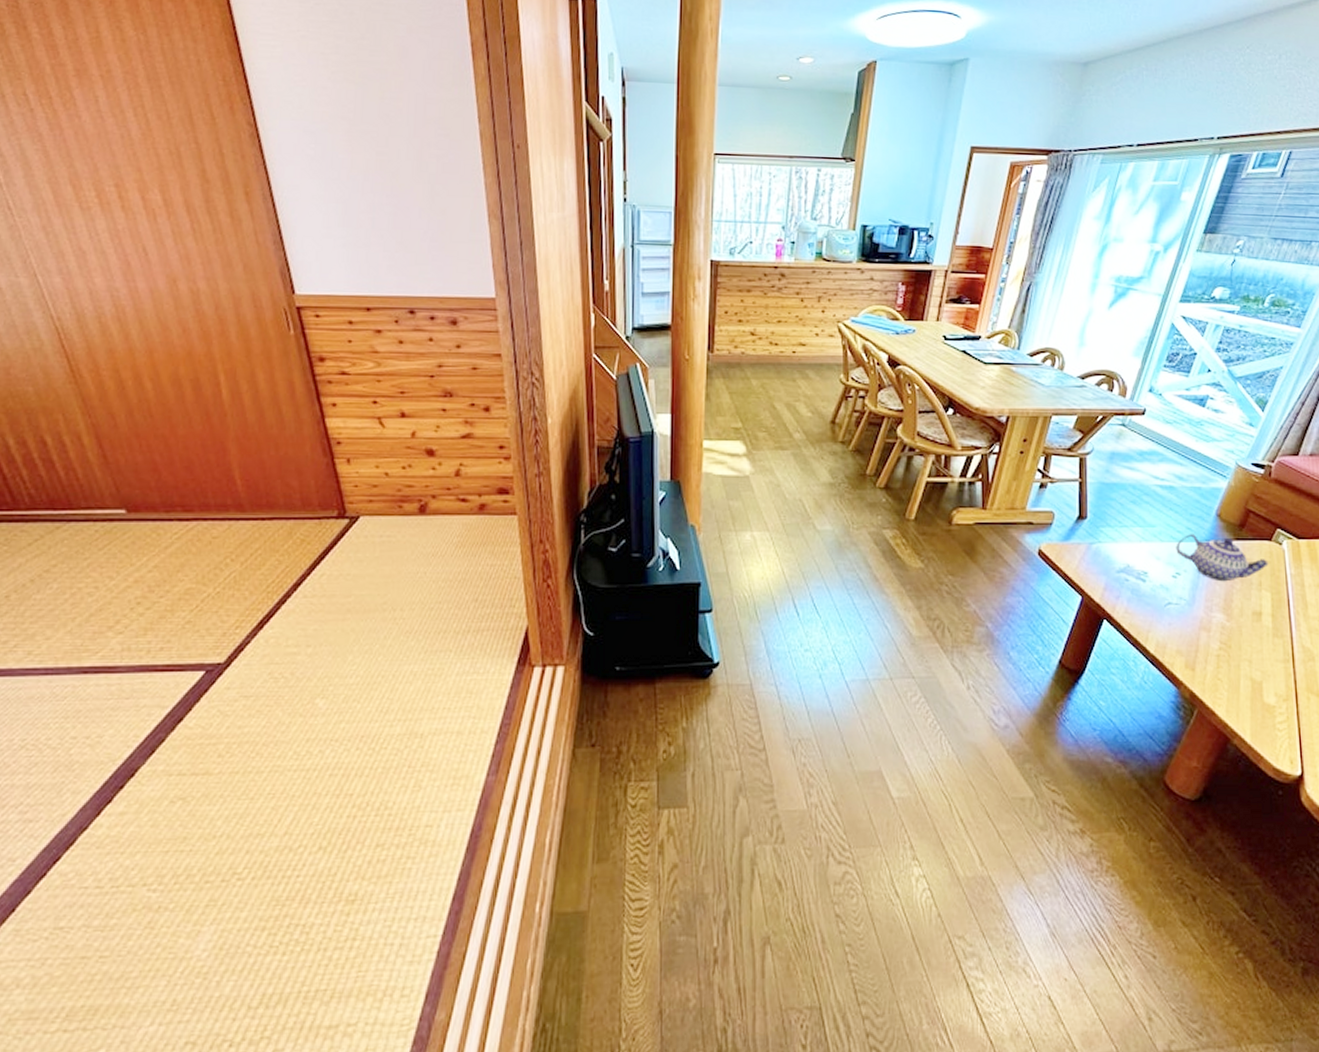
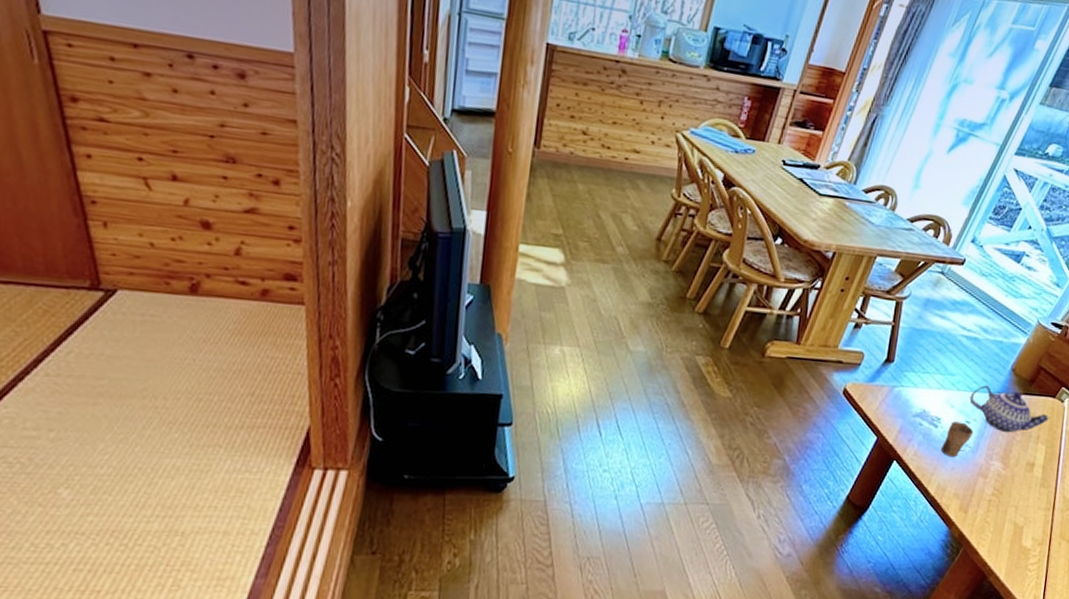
cup: none [1153,574,1187,612] -> present [941,421,974,458]

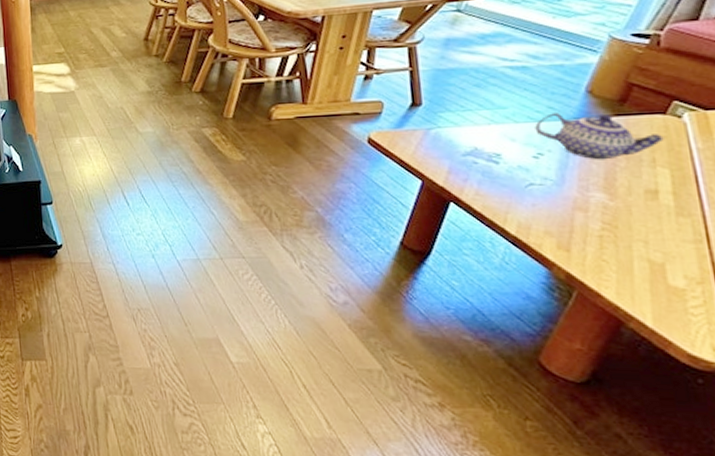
cup: present [941,421,974,458] -> none [510,155,553,193]

